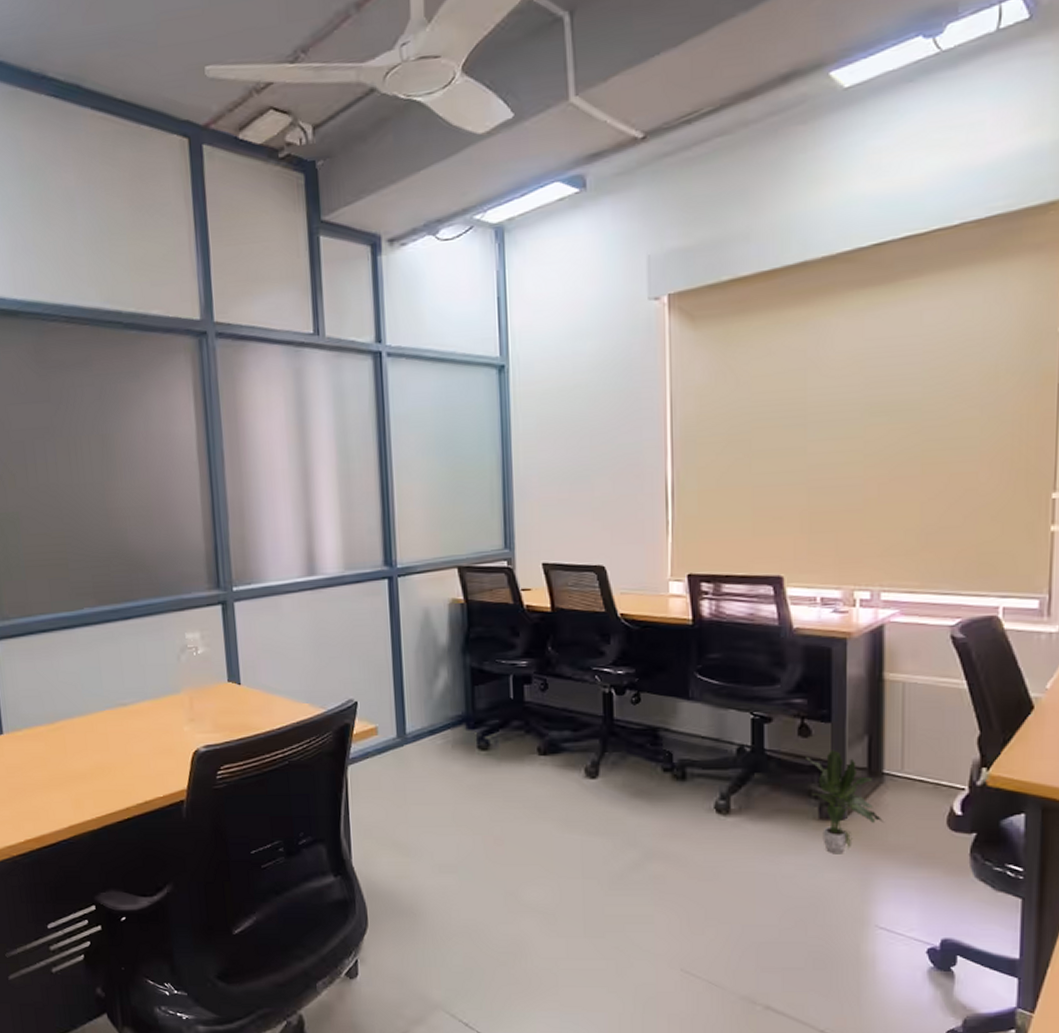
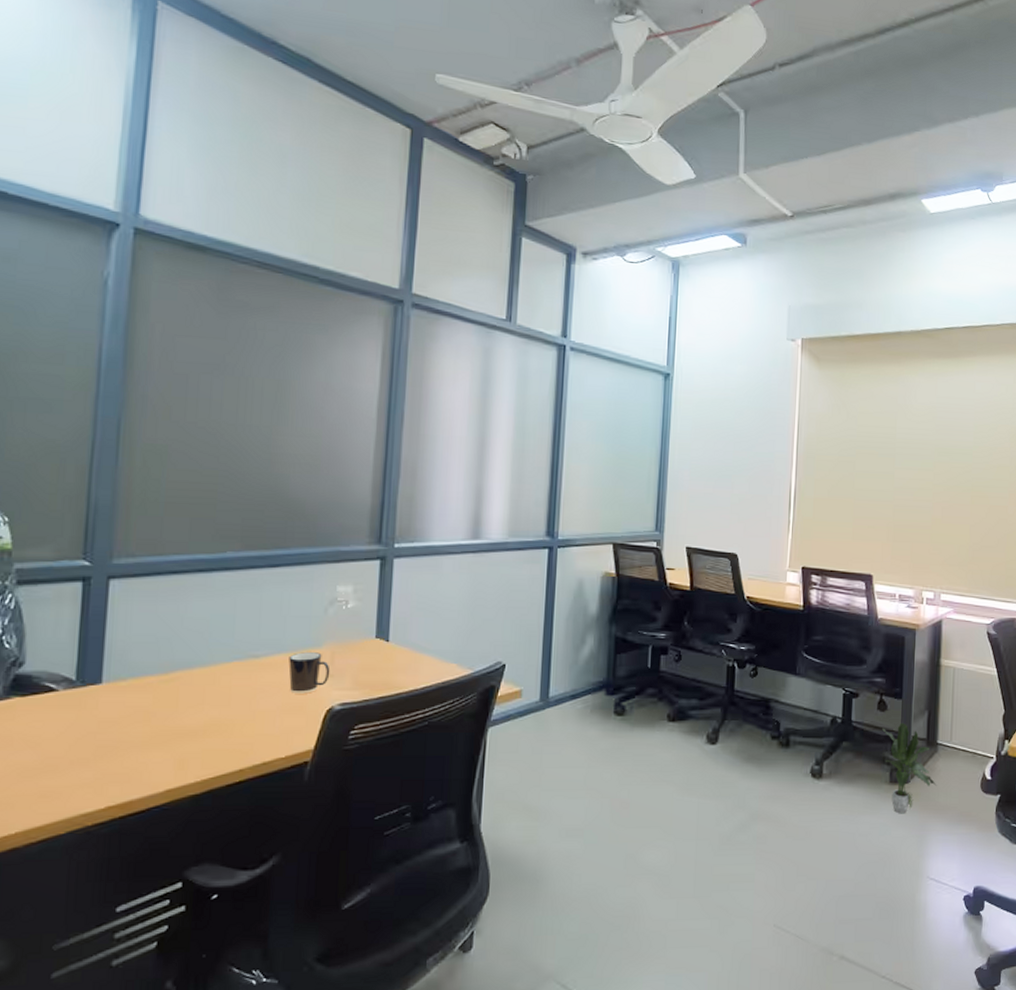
mug: none [153,698,192,738] -> present [288,652,331,694]

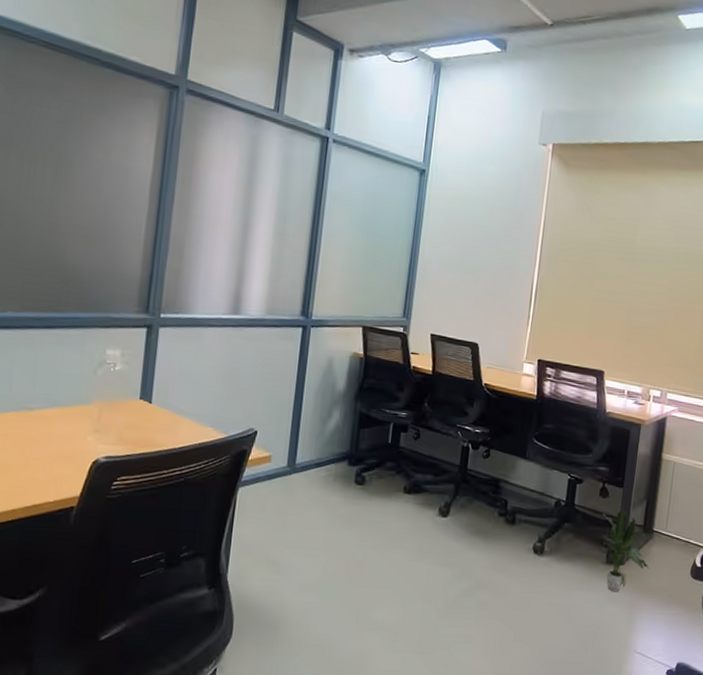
mug: present [288,652,331,694] -> none [59,408,98,446]

